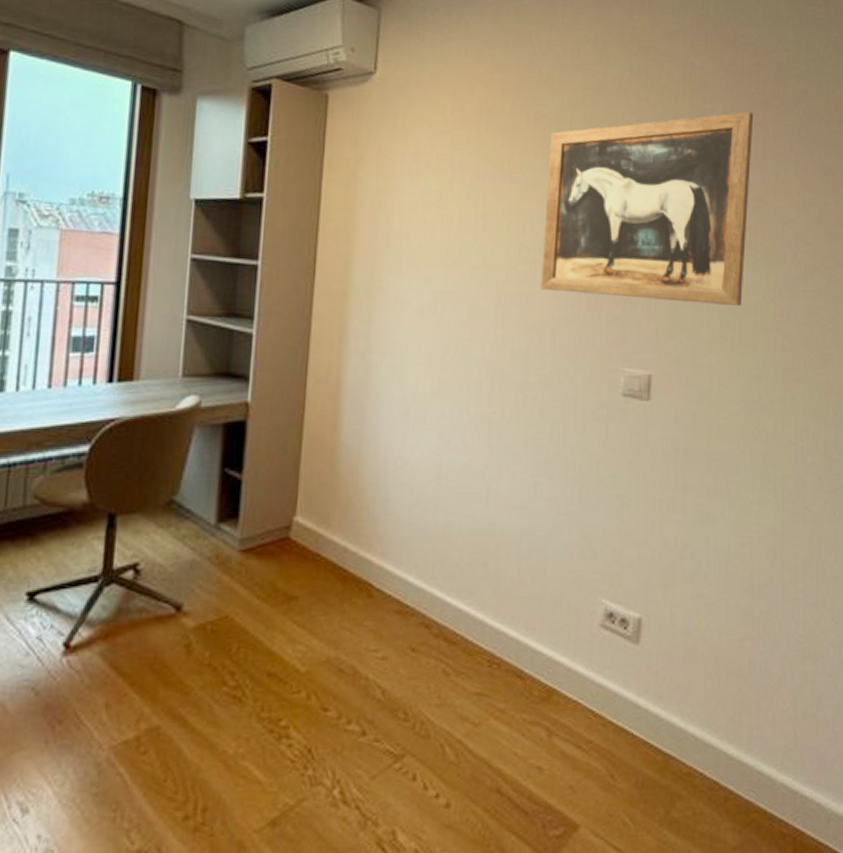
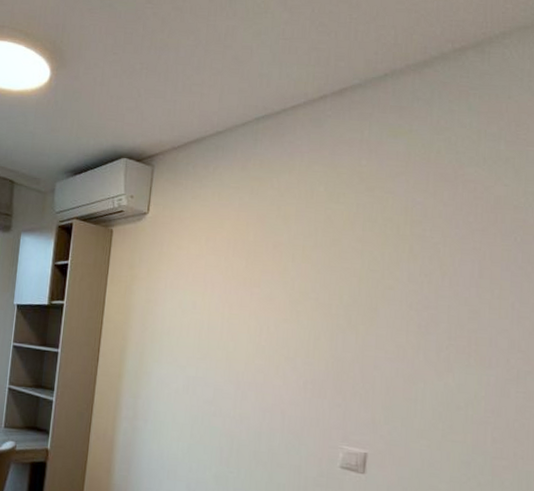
wall art: present [541,111,754,306] -> none [273,238,471,401]

